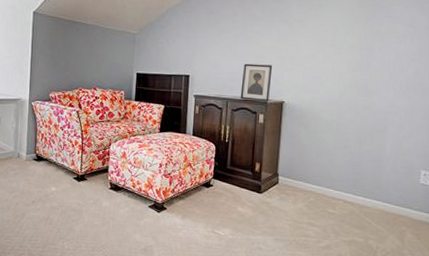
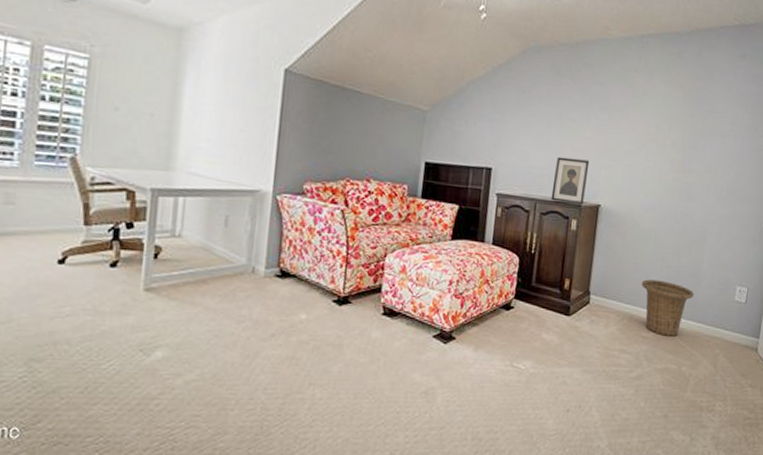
basket: none [325,164,378,214] -> present [641,279,694,337]

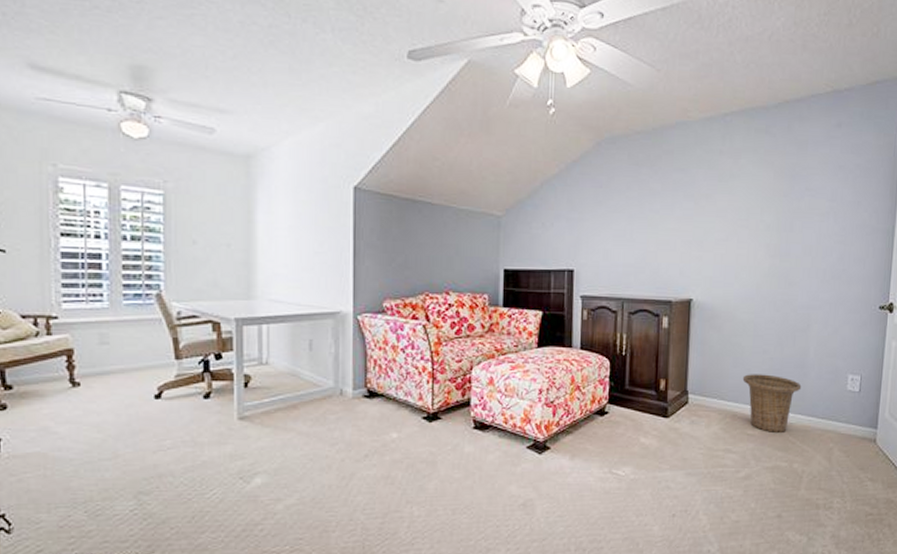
picture frame: present [551,156,590,204] -> none [638,252,677,300]

